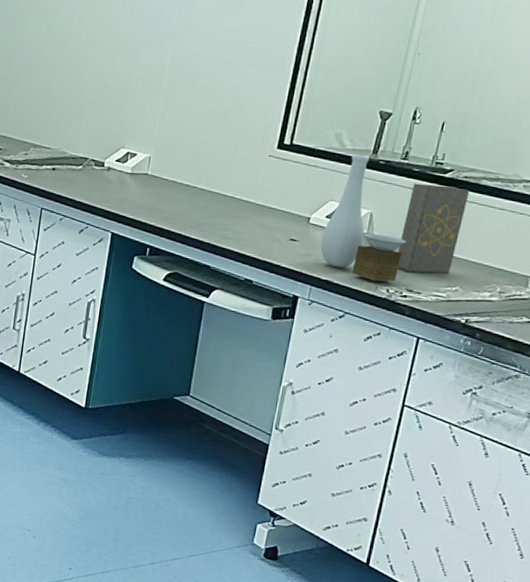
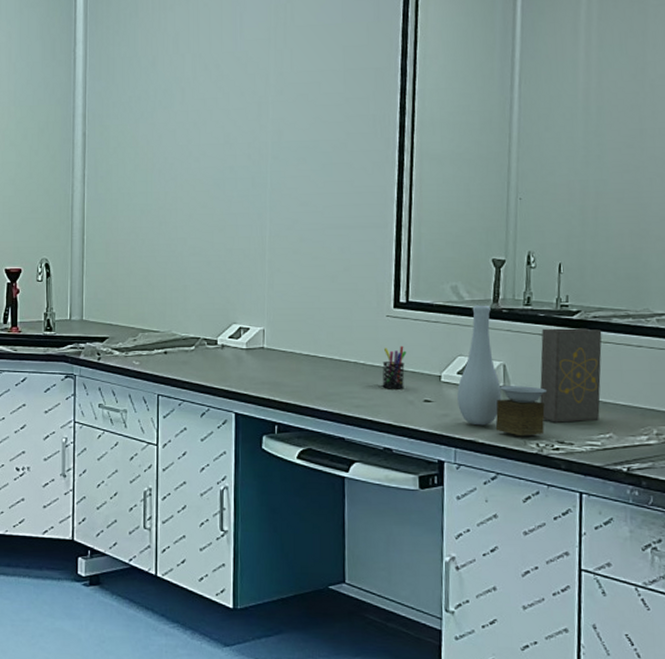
pen holder: none [253,185,282,227] -> present [382,345,407,389]

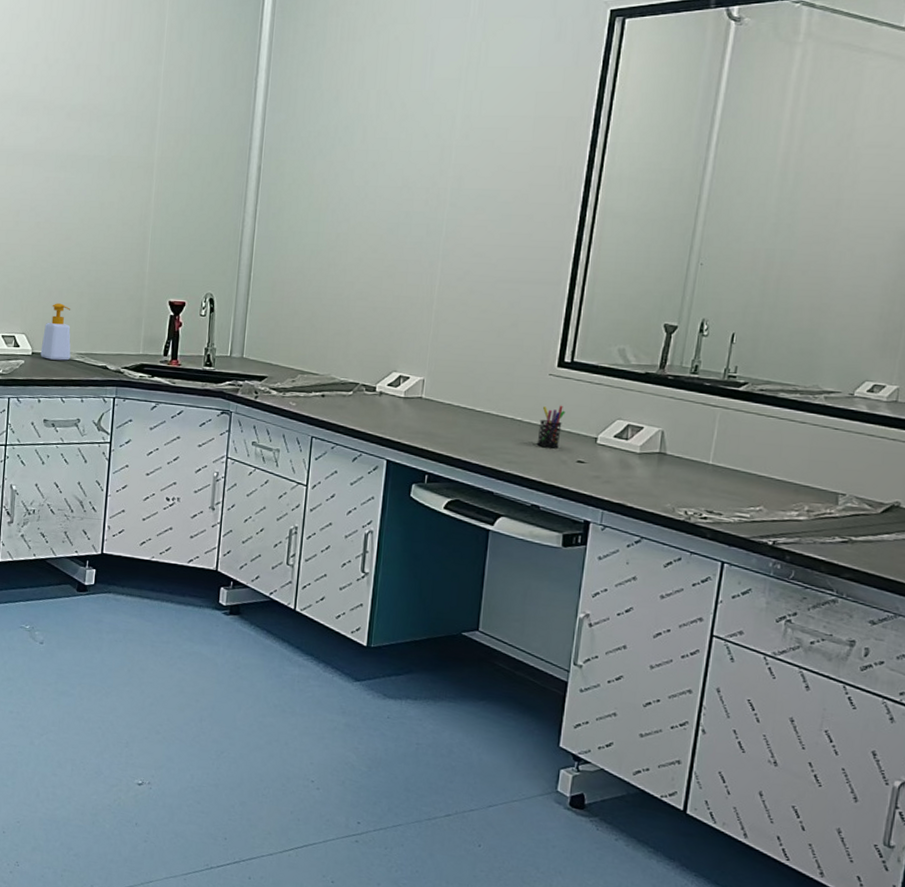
vase: present [457,305,548,437] -> none [610,369,703,503]
book: present [540,328,602,423] -> none [694,398,767,493]

